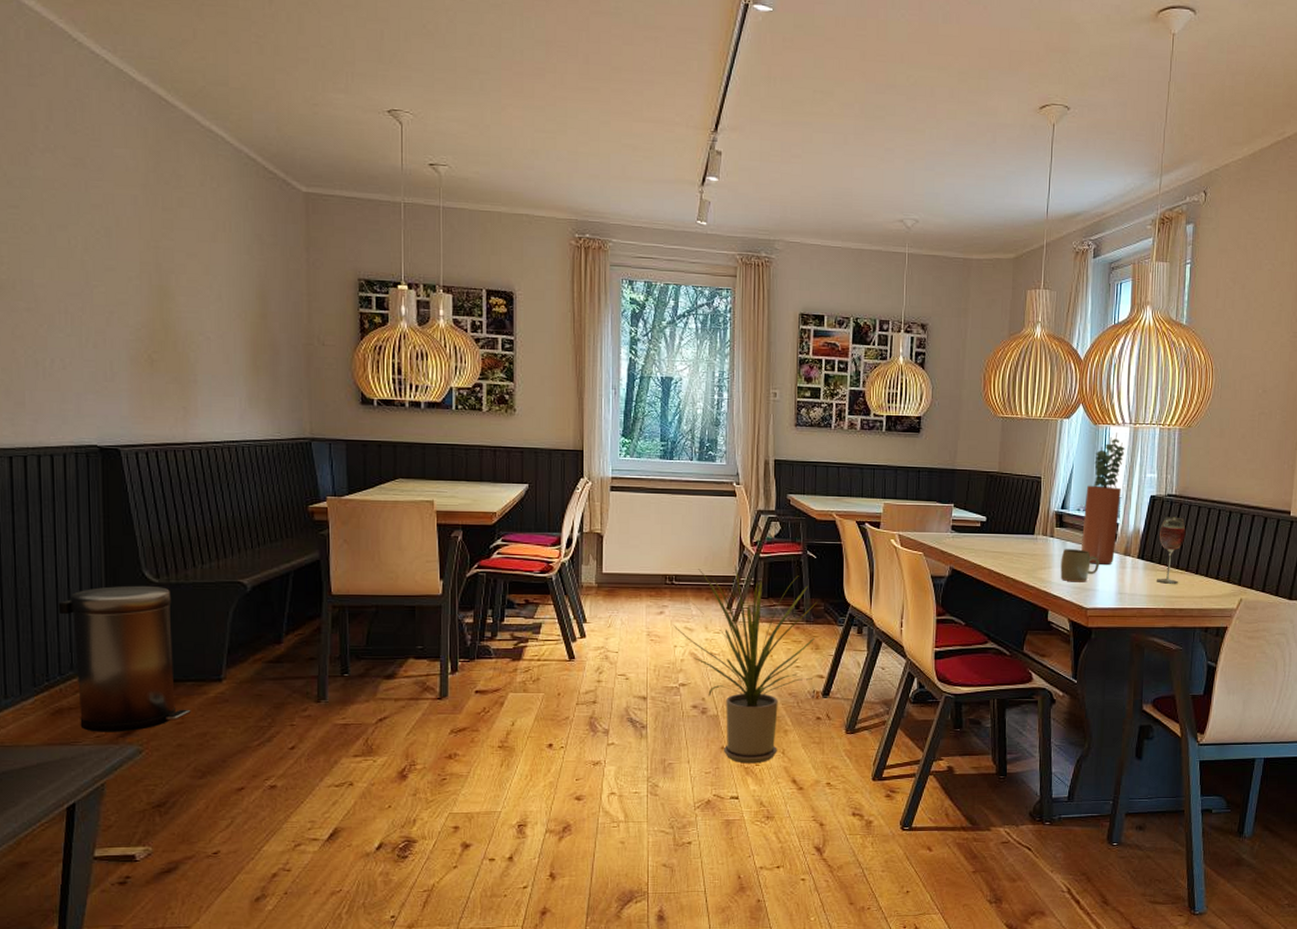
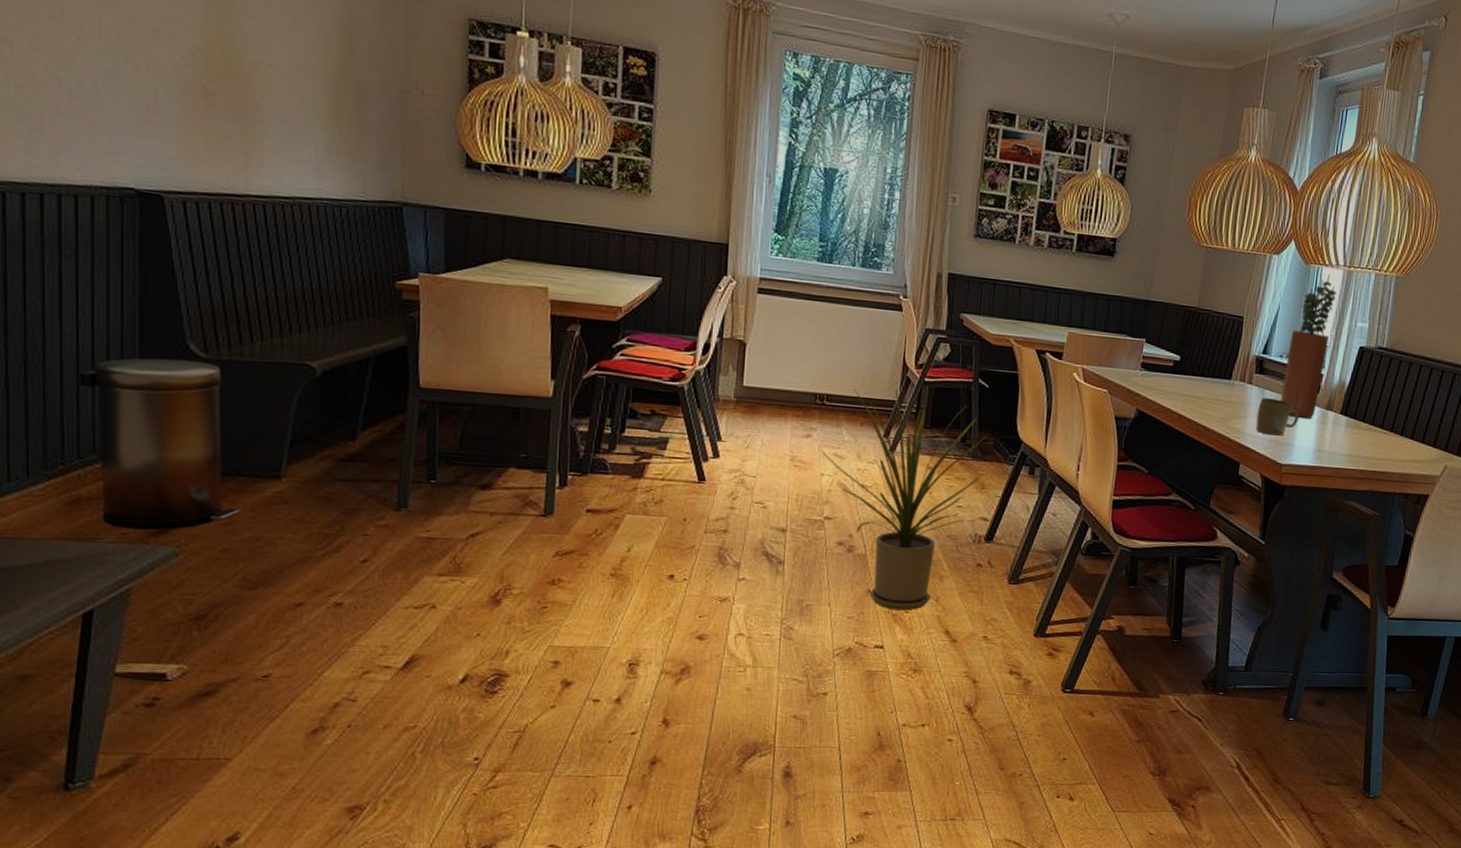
wineglass: present [1157,517,1186,584] -> none [1358,371,1395,445]

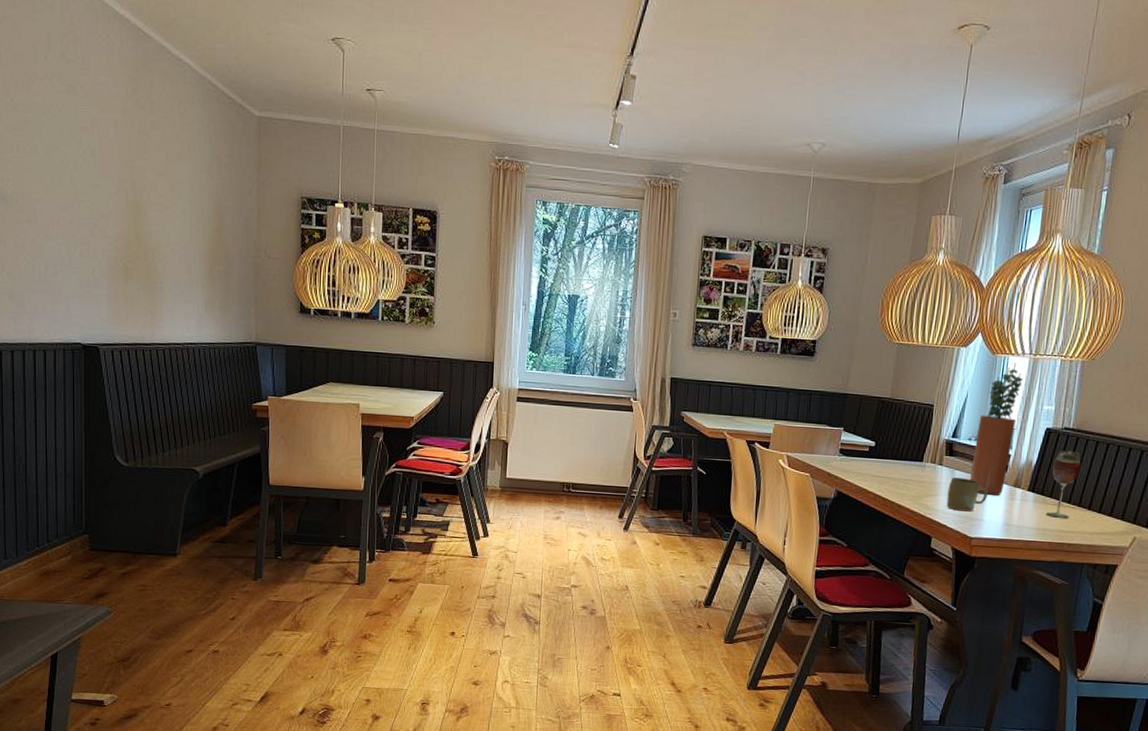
pedal bin: present [79,358,241,530] -> none [47,467,151,595]
house plant: present [821,387,987,611] -> none [568,476,705,665]
wineglass: none [1358,371,1395,445] -> present [1046,450,1082,519]

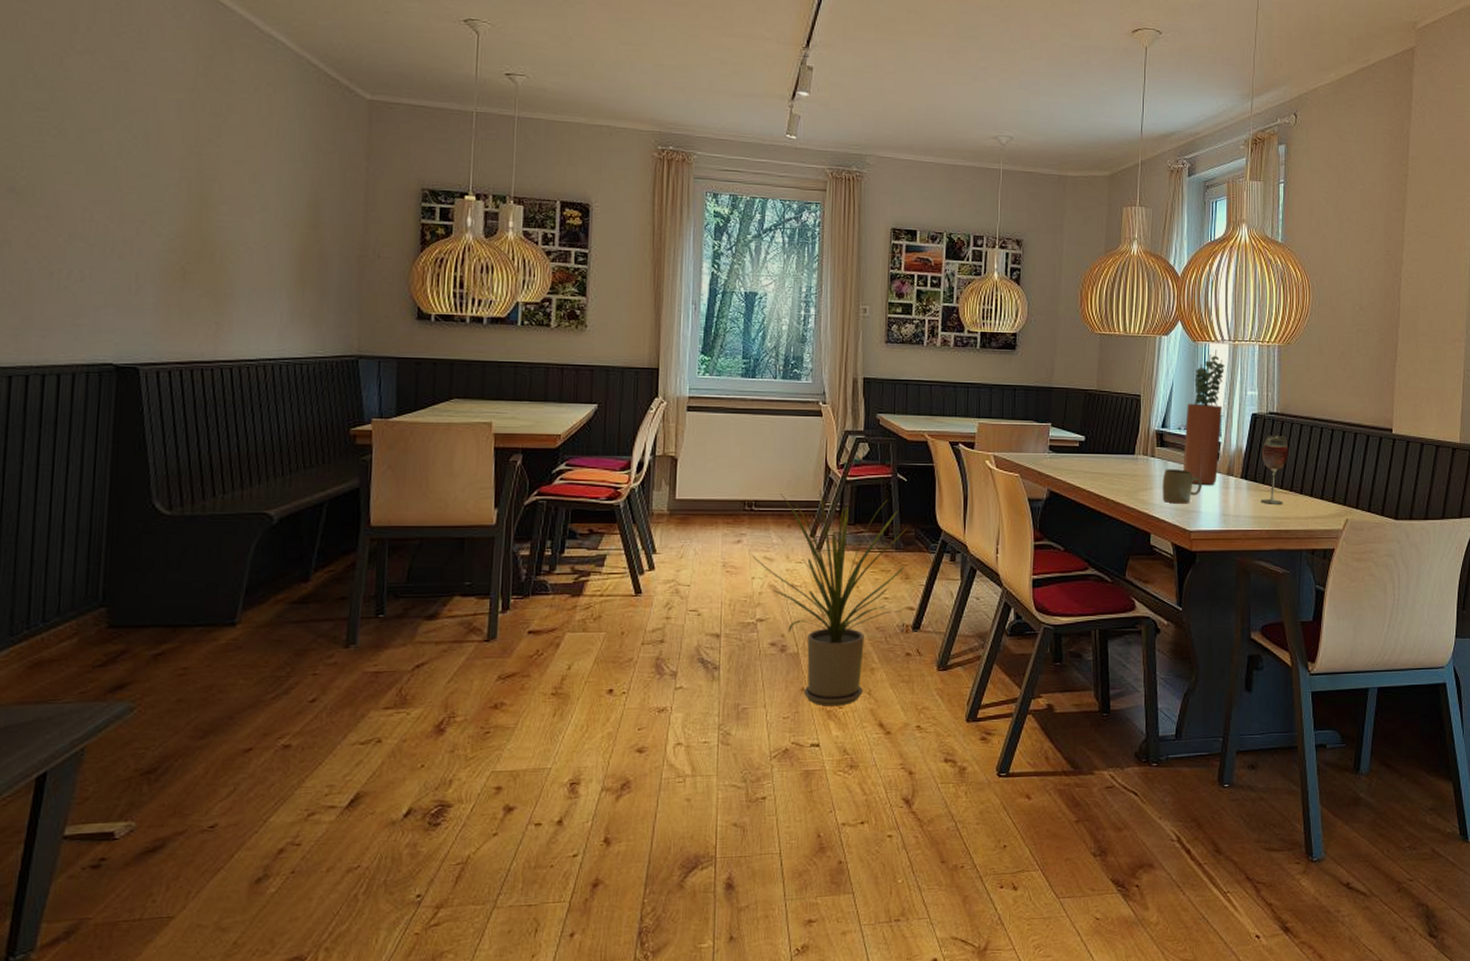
house plant: none [568,476,705,665] -> present [751,488,908,707]

